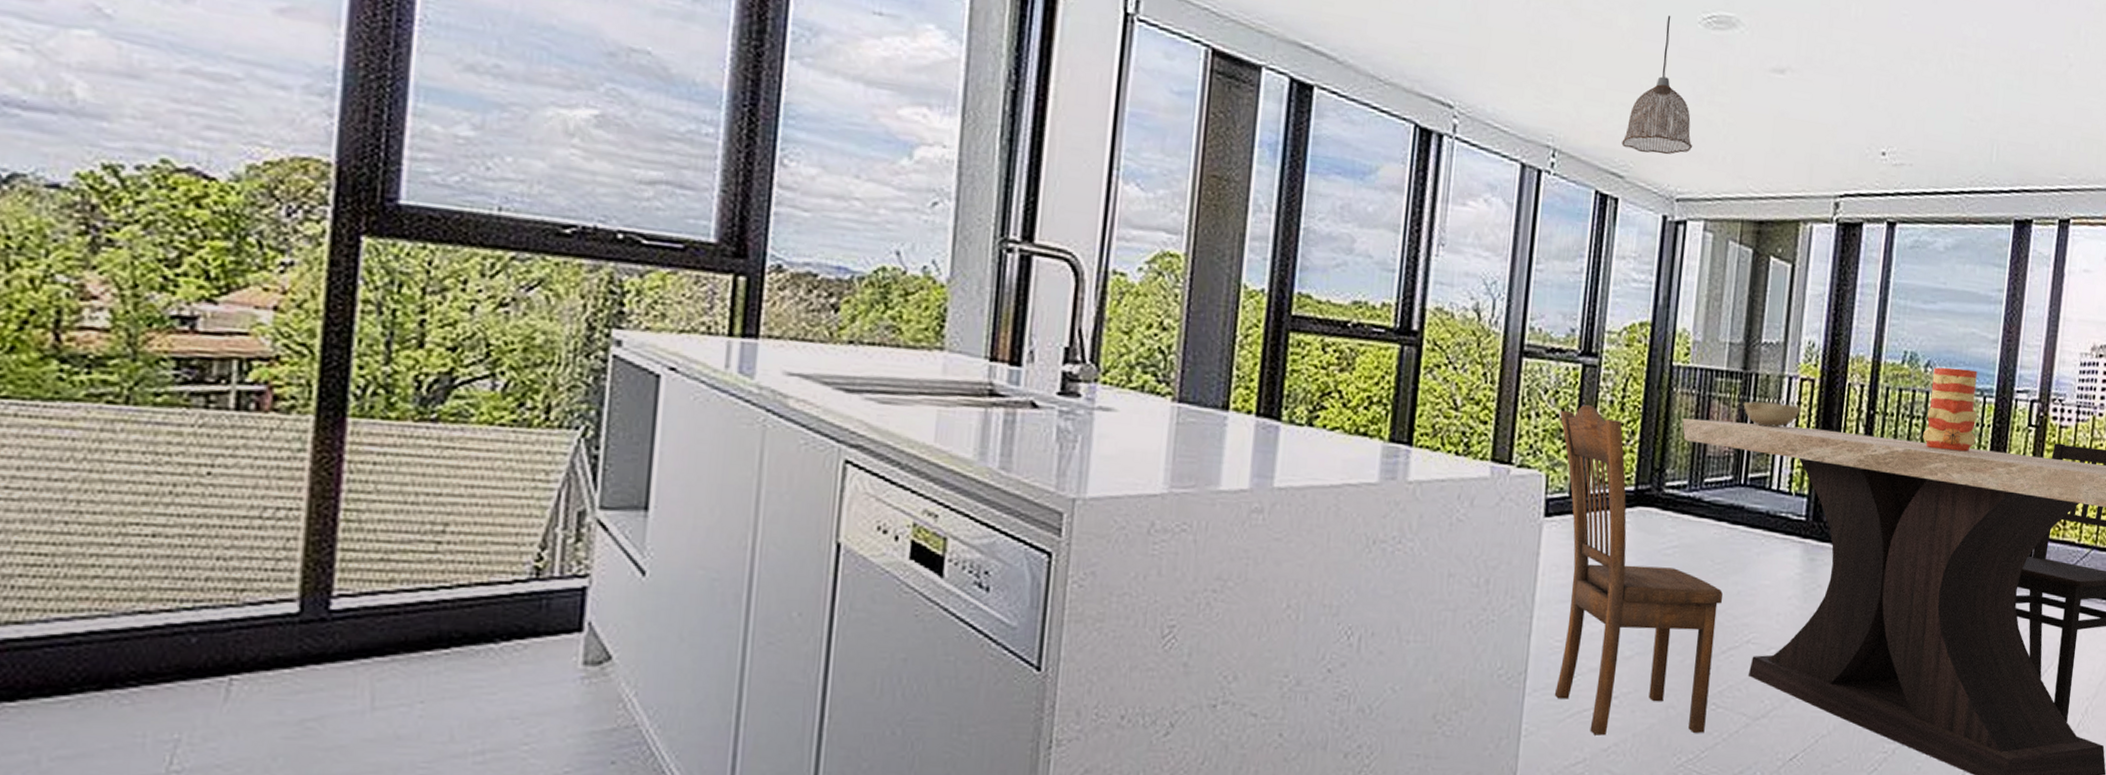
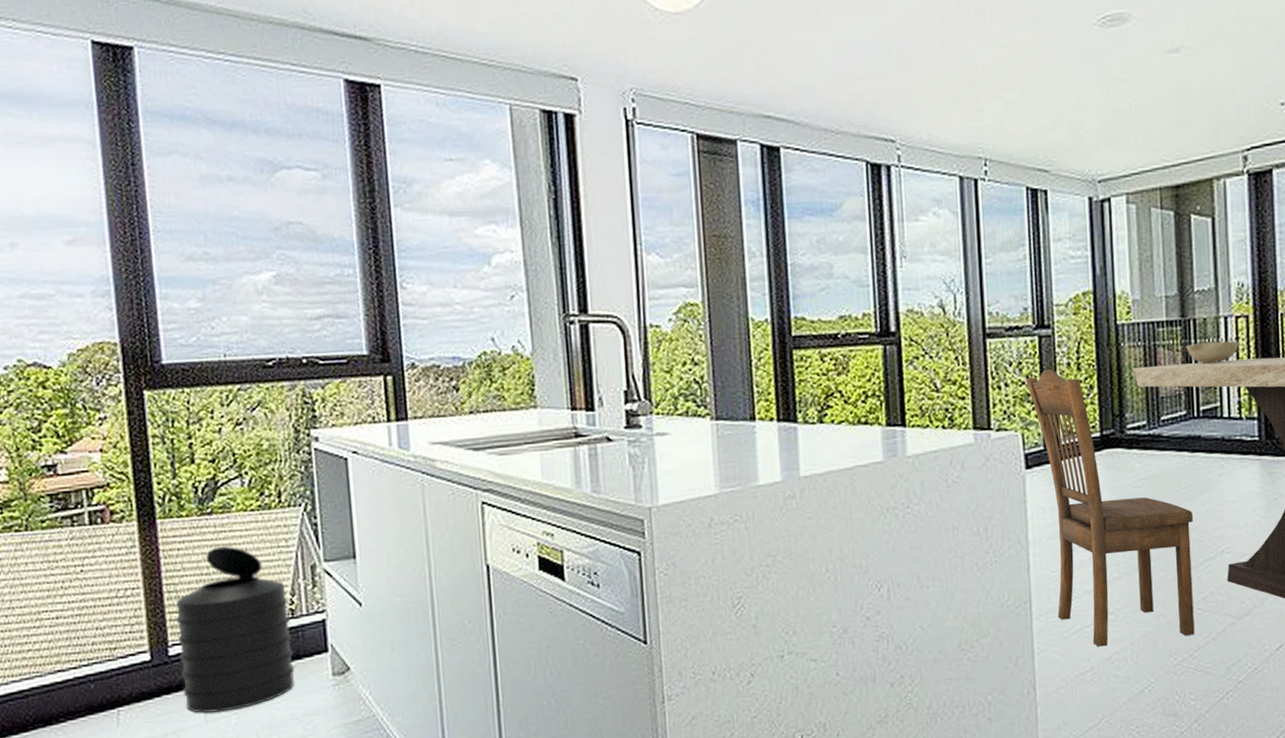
trash can: none [343,467,534,698] -> present [176,545,295,713]
pendant lamp: present [1621,15,1693,155] -> none [1042,23,1106,147]

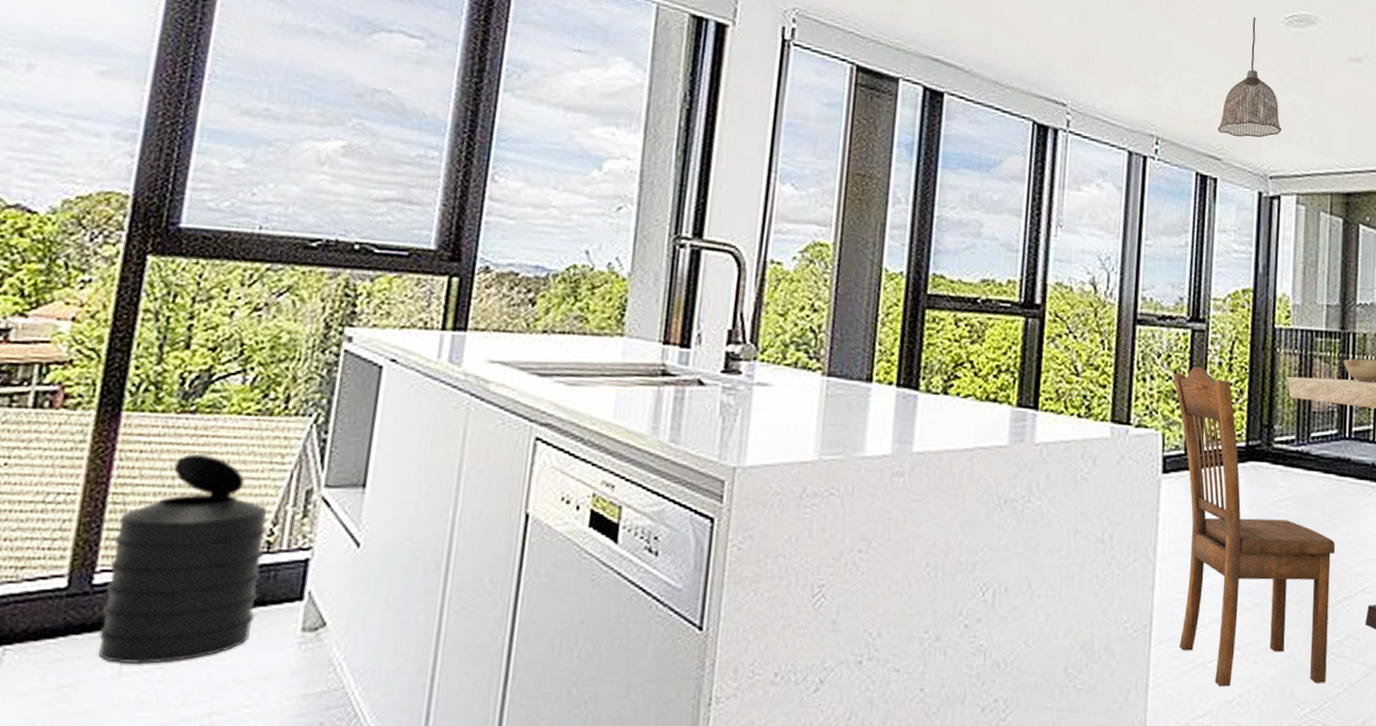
pendant lamp: none [1042,23,1106,147] -> present [1218,16,1282,138]

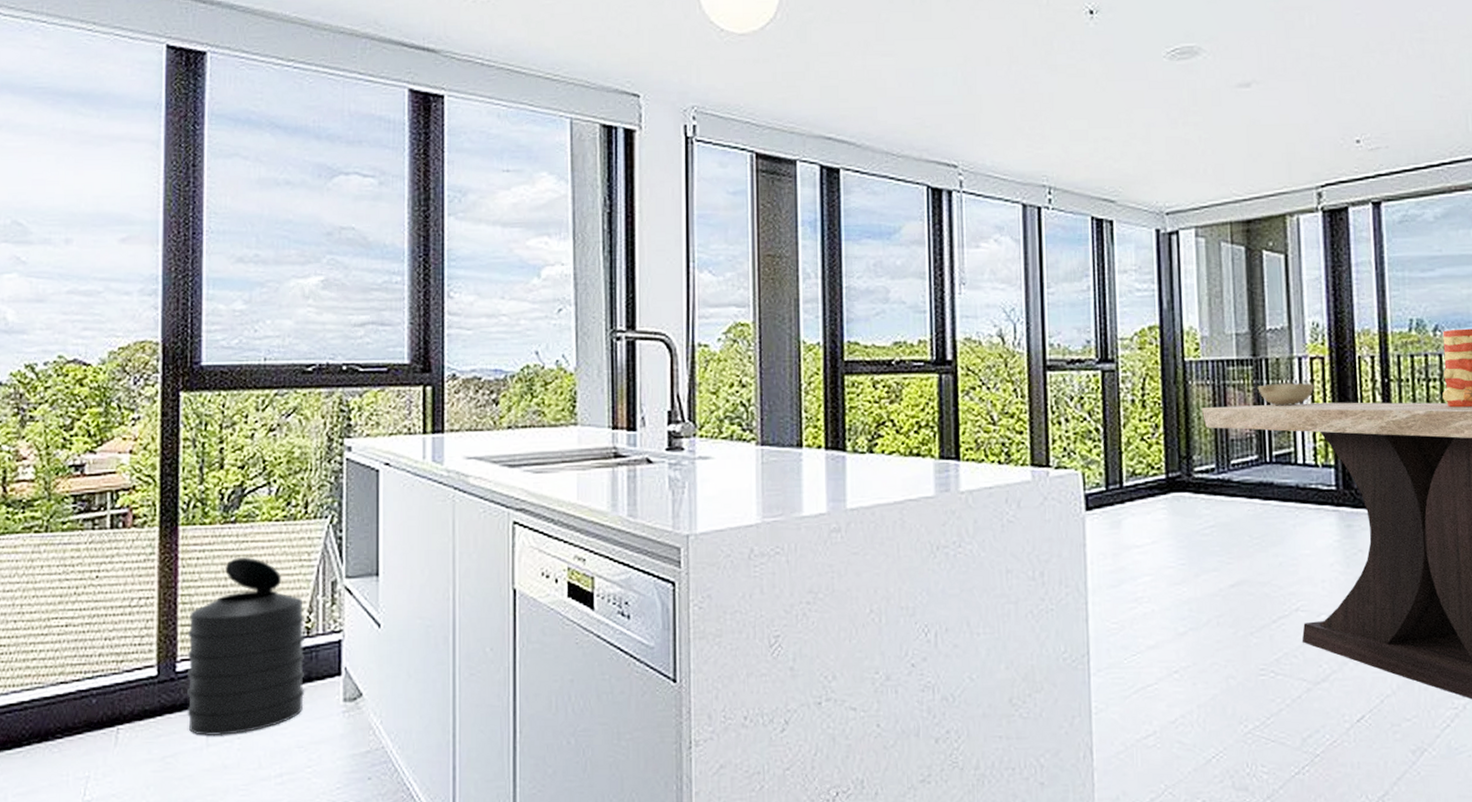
dining chair: present [1172,366,1336,687] -> none [1087,405,1267,709]
pendant lamp: present [1218,16,1282,138] -> none [1109,55,1175,178]

